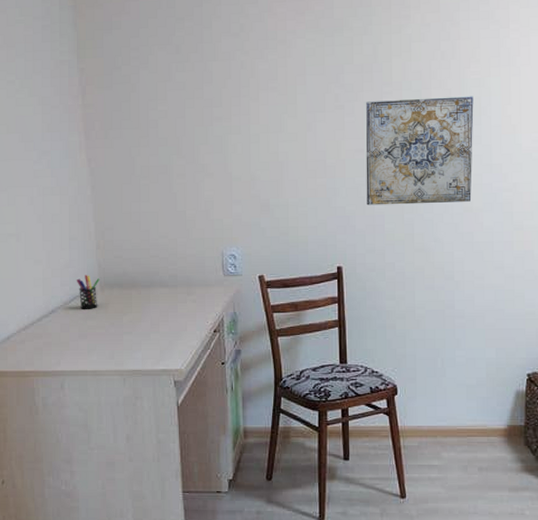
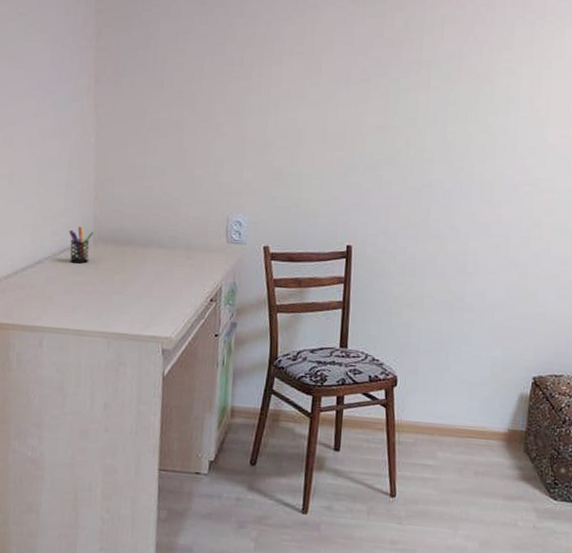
wall art: present [365,96,474,206] -> none [383,77,503,192]

